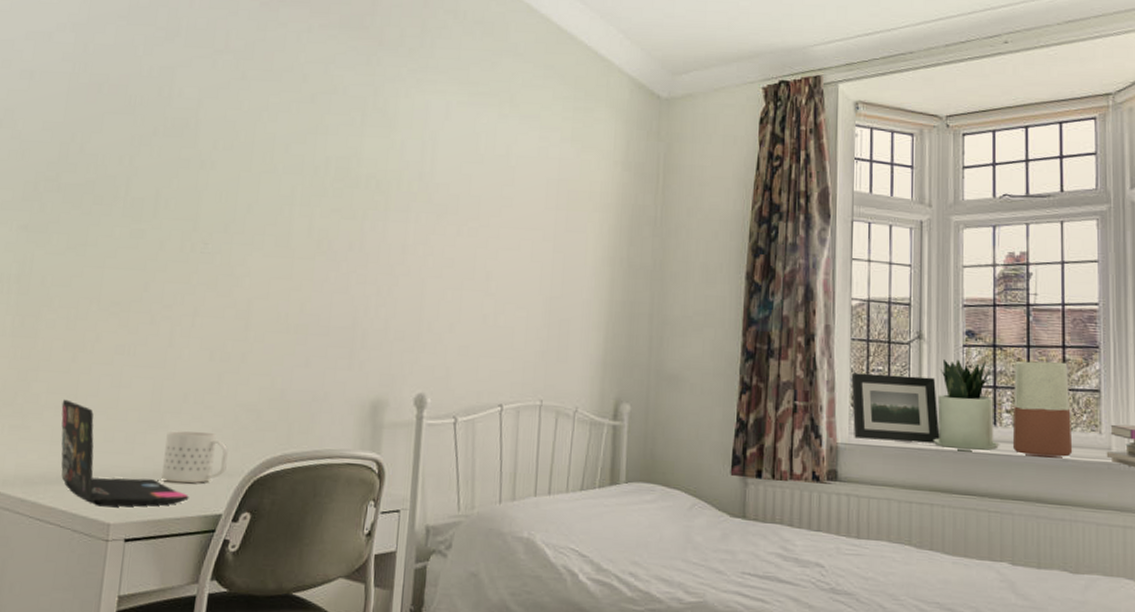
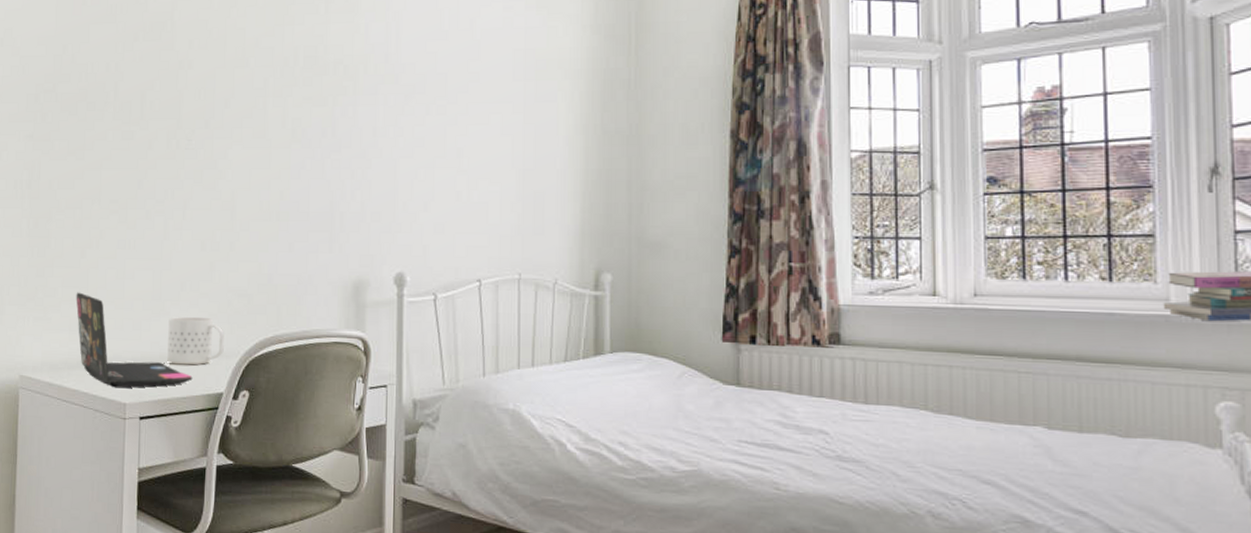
picture frame: present [851,372,940,444] -> none [853,229,958,301]
planter: present [933,359,1000,452] -> none [950,208,1031,308]
vase: present [1012,361,1073,458] -> none [1045,206,1121,312]

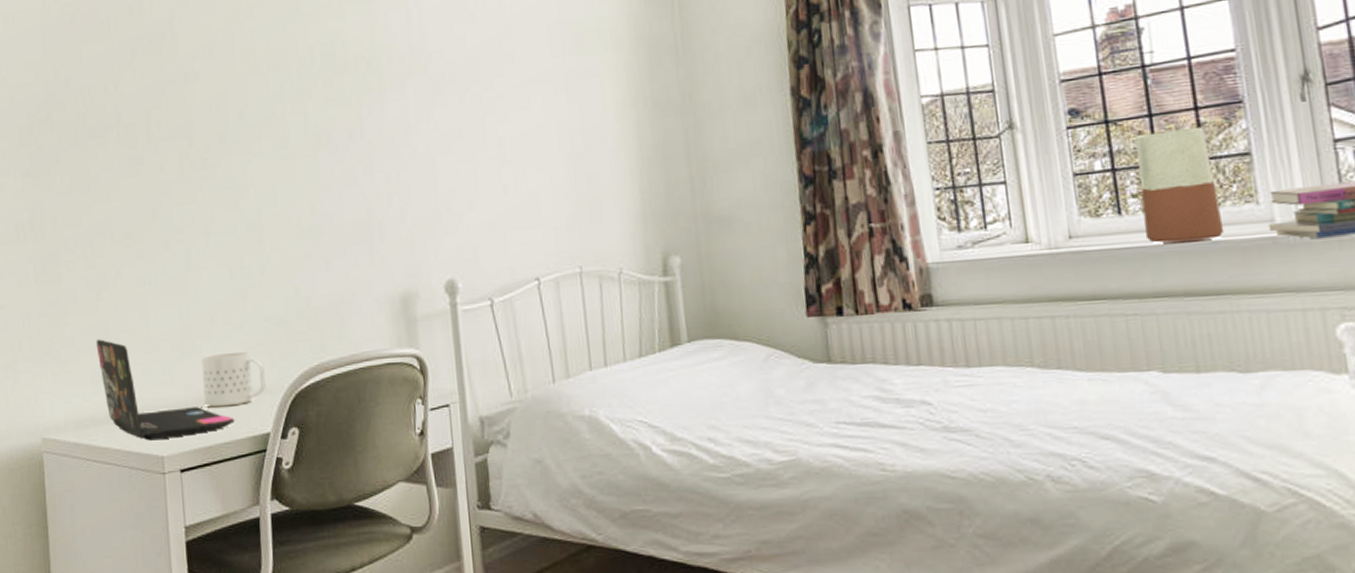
vase: none [1045,206,1121,312] -> present [1135,127,1225,243]

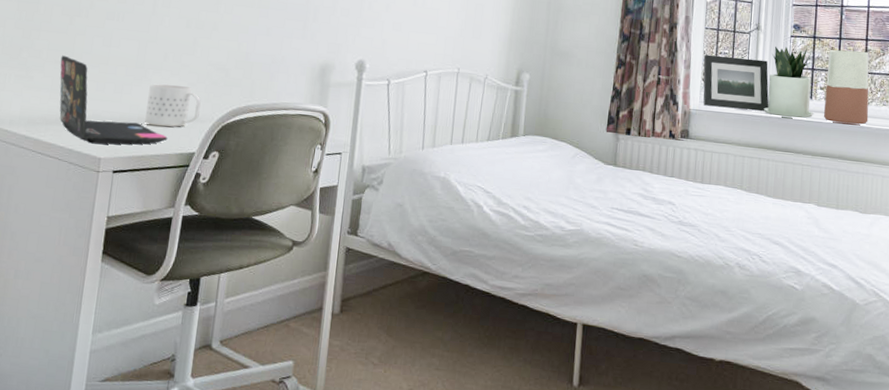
picture frame: none [933,171,1053,255] -> present [703,54,769,112]
planter: none [1040,139,1130,251] -> present [763,47,814,119]

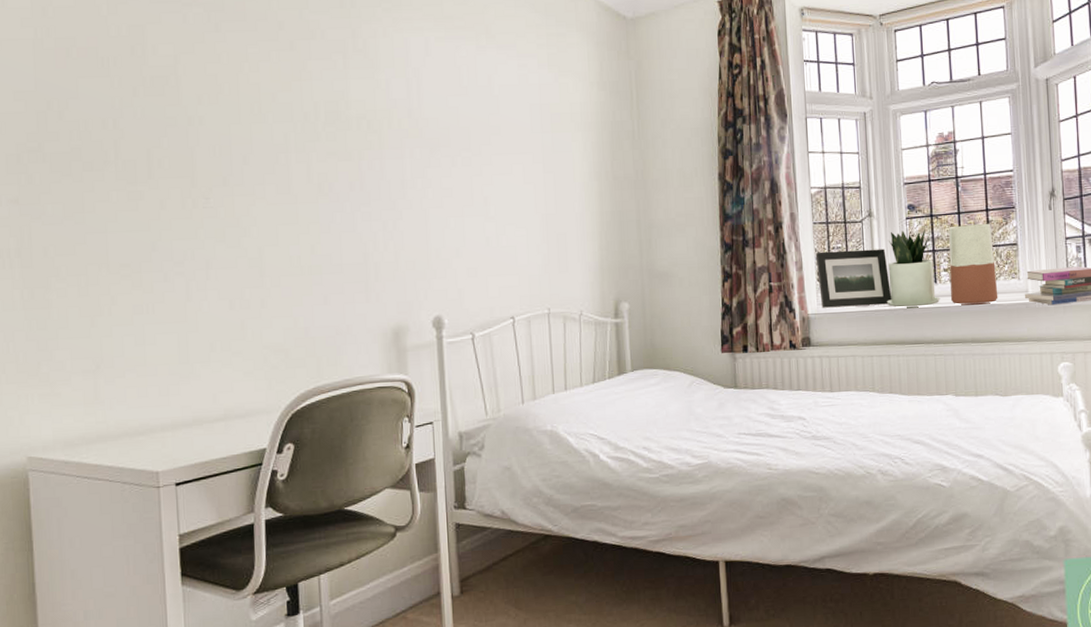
laptop: present [59,55,168,145] -> none [88,363,232,458]
mug: present [145,83,201,127] -> none [200,375,263,426]

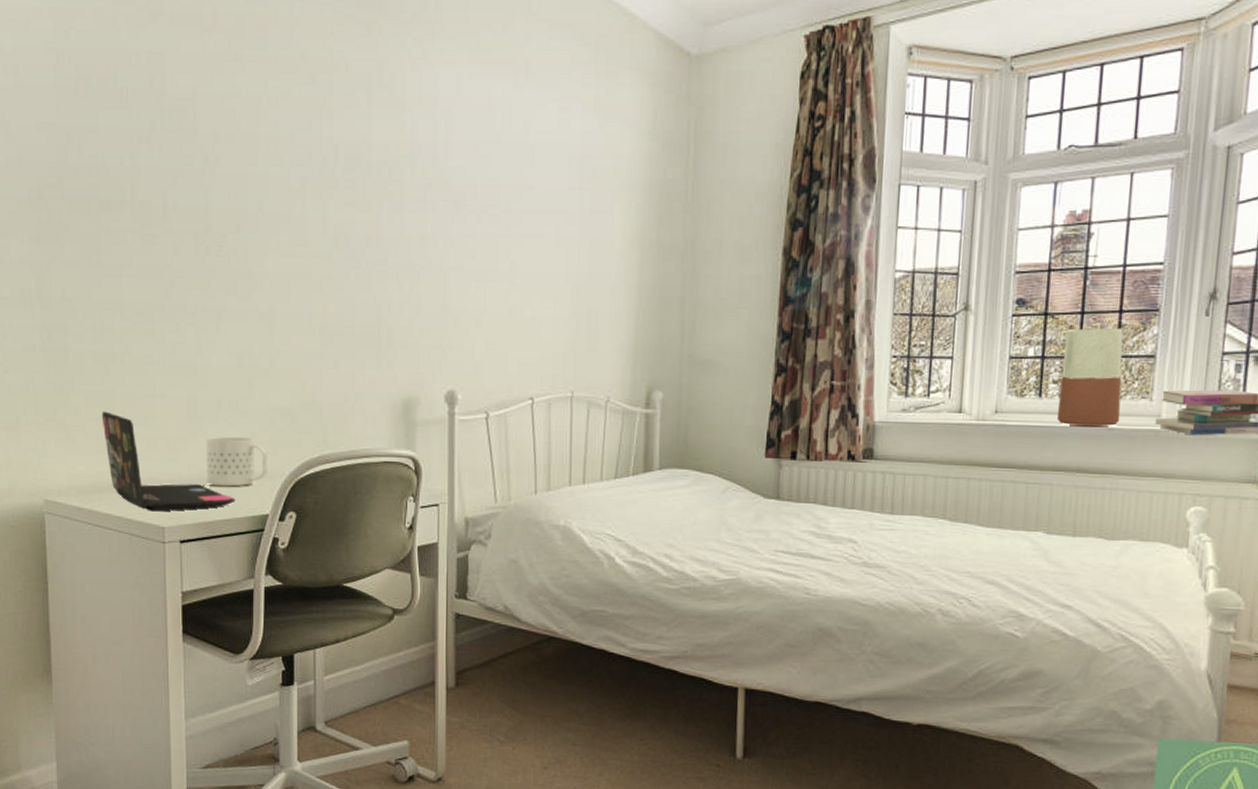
laptop: none [88,363,232,458] -> present [101,411,236,512]
mug: none [200,375,263,426] -> present [206,436,268,487]
picture frame: present [815,249,892,308] -> none [891,349,982,418]
planter: present [886,228,941,308] -> none [973,329,1044,424]

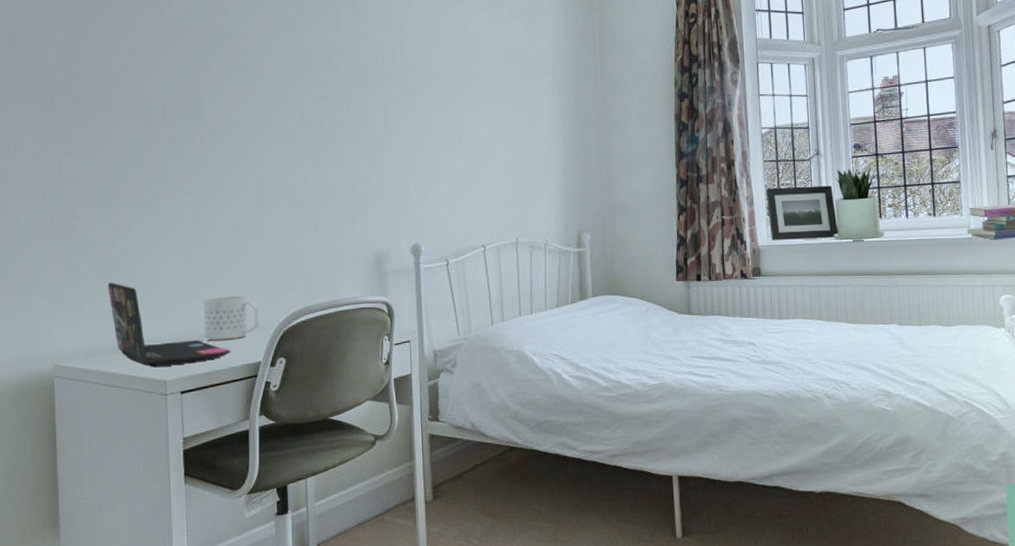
picture frame: none [891,349,982,418] -> present [765,185,839,241]
planter: none [973,329,1044,424] -> present [833,166,885,241]
vase: present [1056,328,1124,427] -> none [893,163,941,239]

